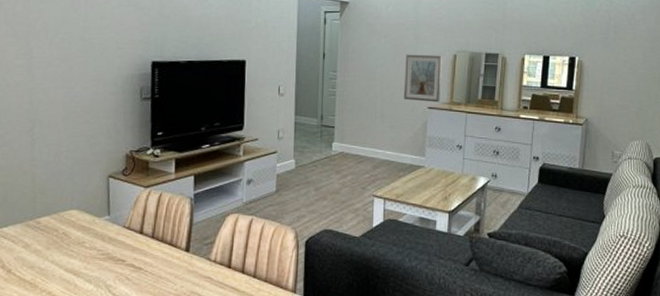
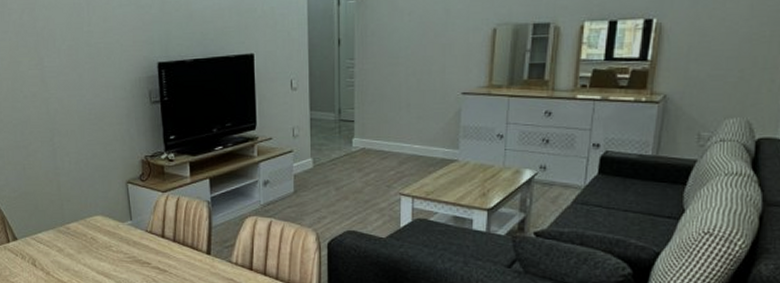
picture frame: present [403,54,442,103] -> none [432,30,479,87]

